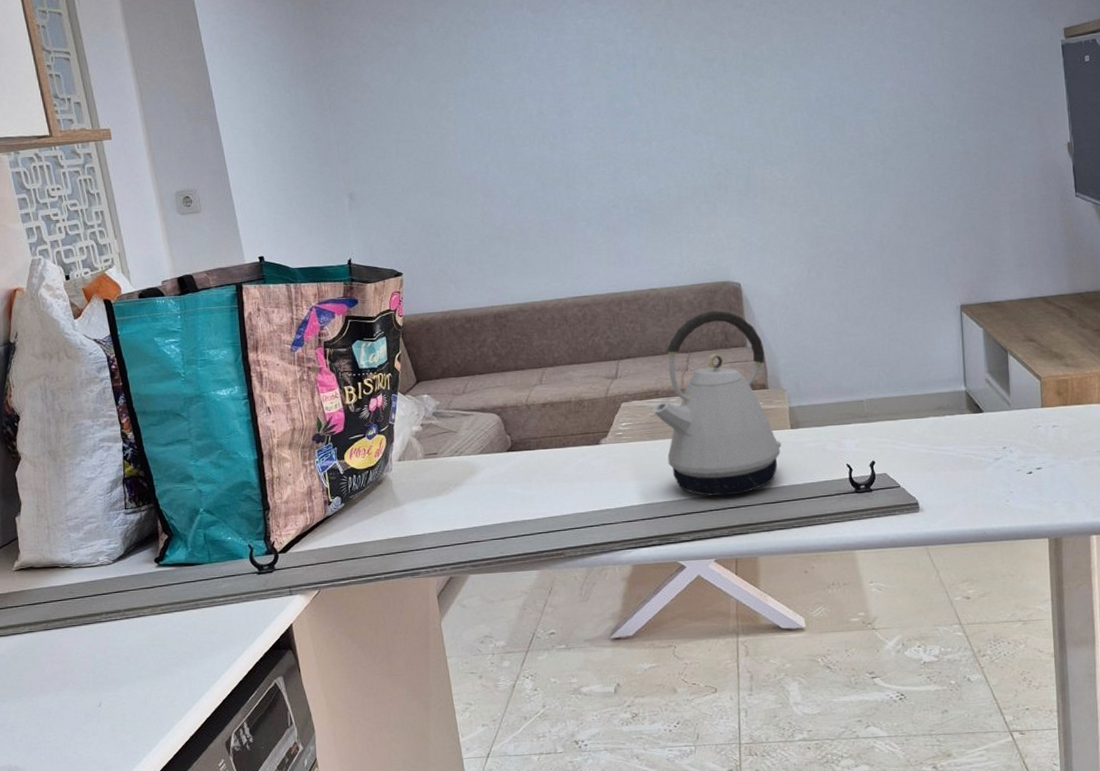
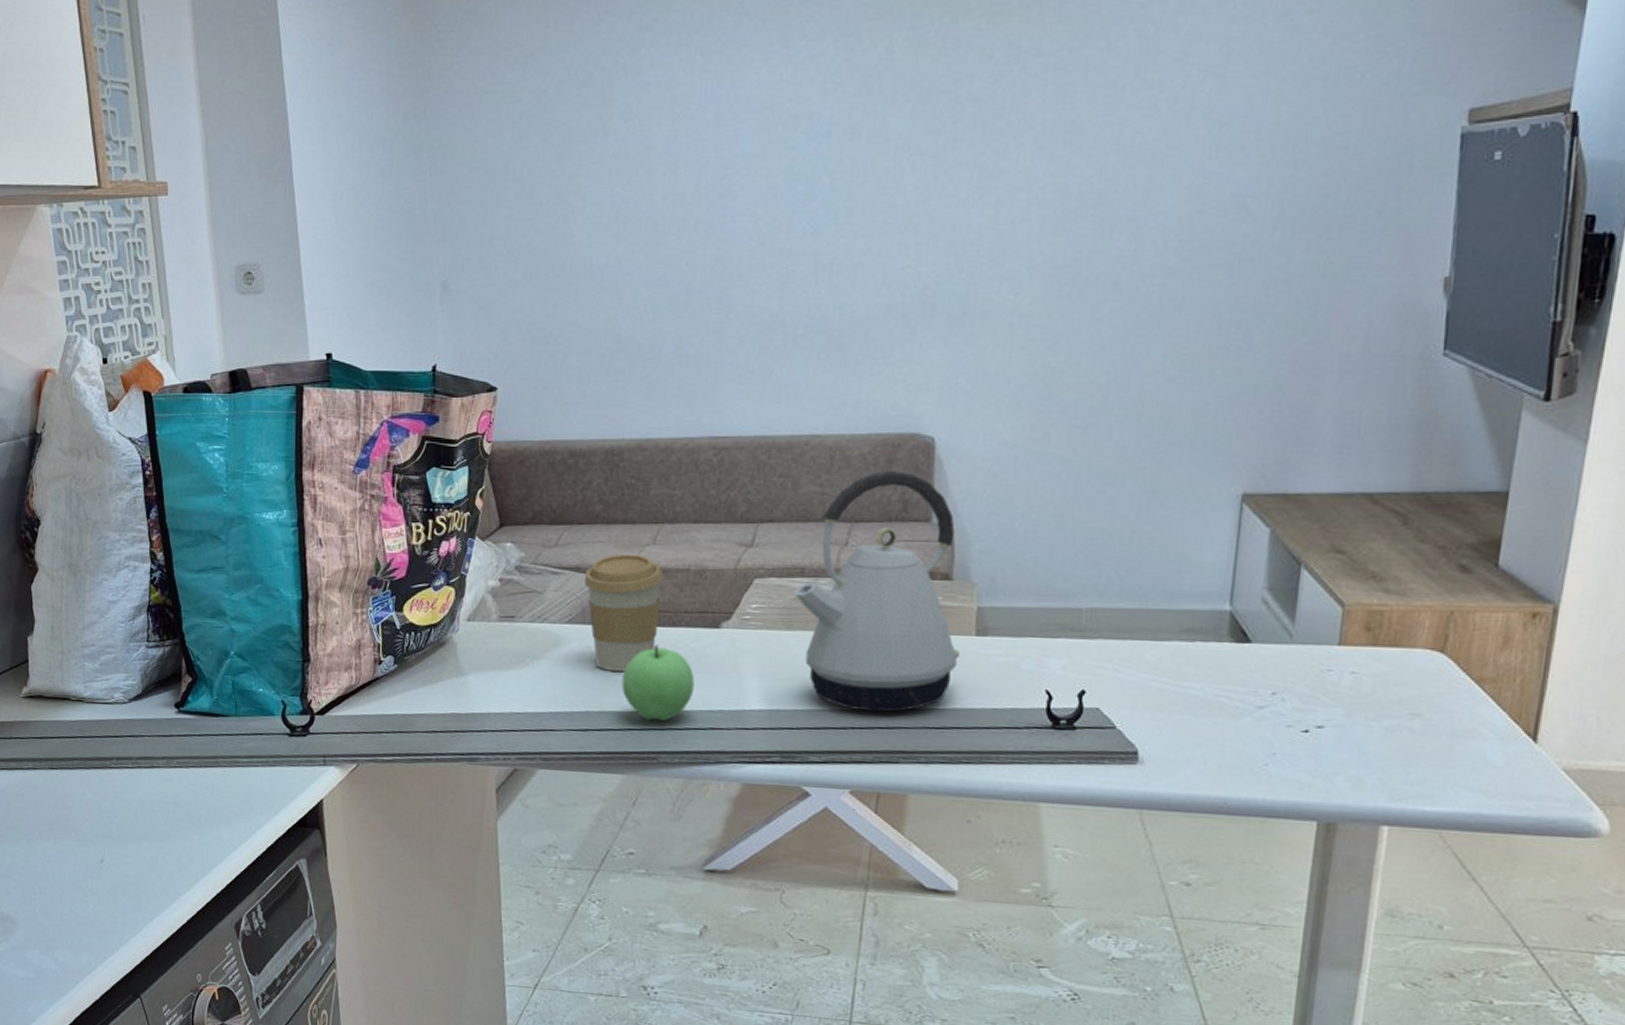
coffee cup: none [489,393,552,488] -> present [583,553,664,671]
apple: none [528,463,586,524] -> present [621,644,695,721]

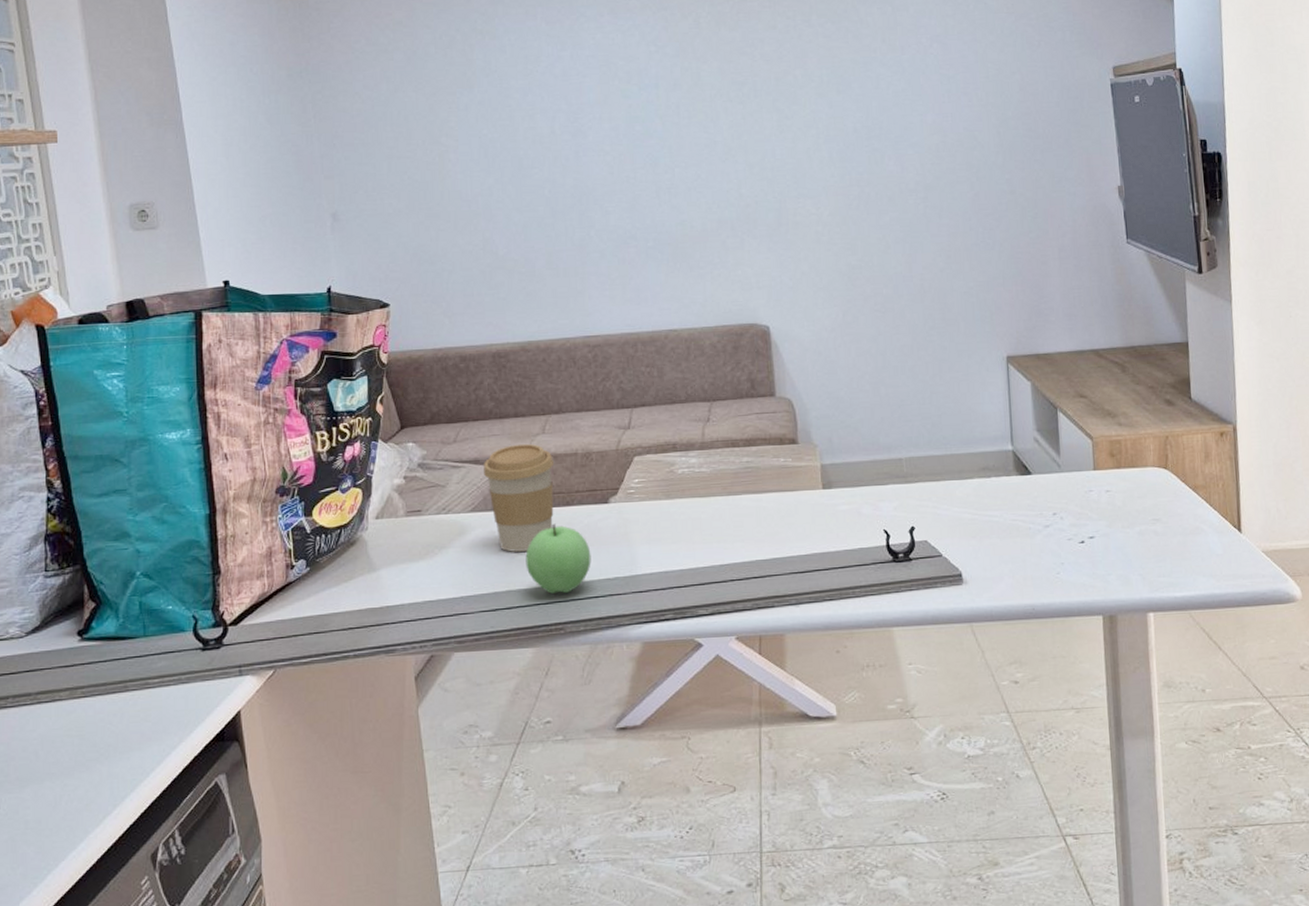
kettle: present [794,469,960,713] -> none [669,355,812,565]

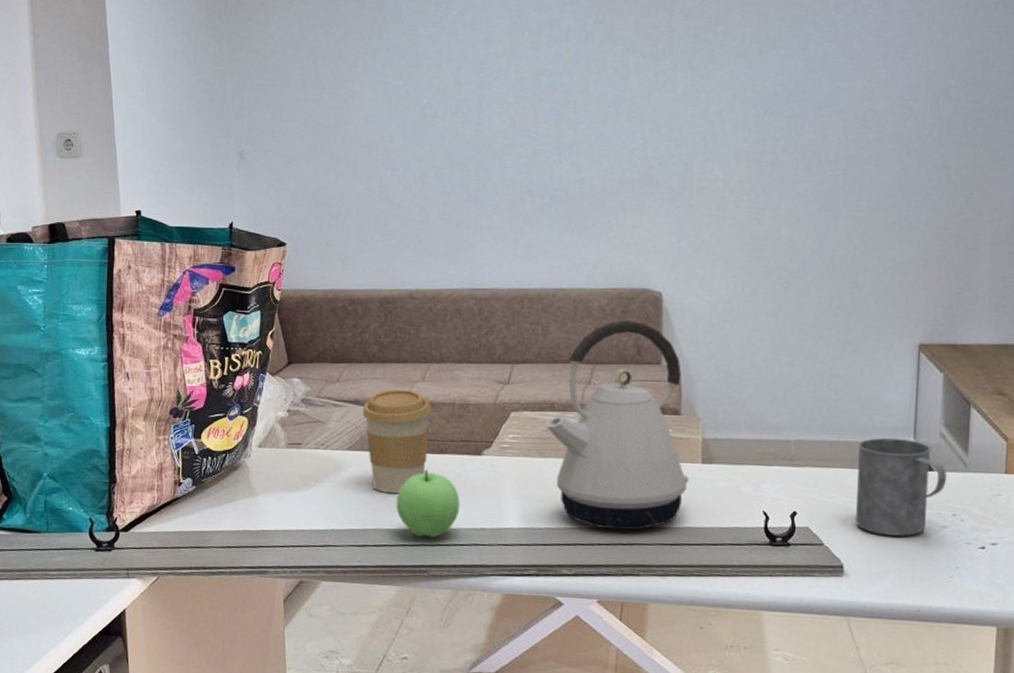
kettle: none [669,355,812,565] -> present [546,319,689,531]
mug: none [963,446,1045,541] -> present [855,437,948,537]

